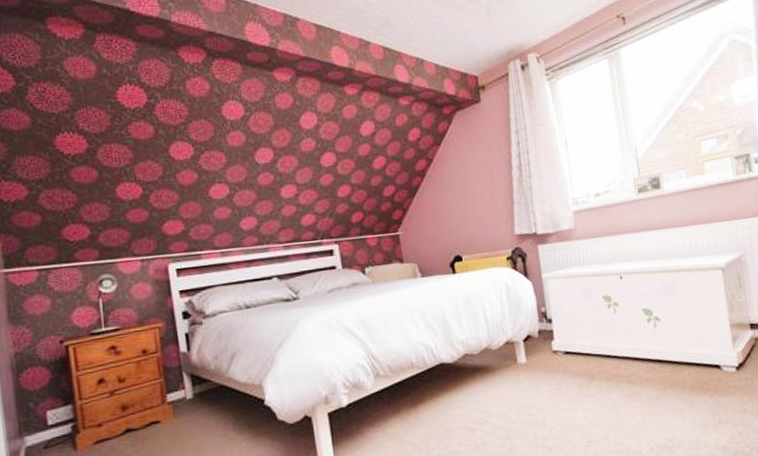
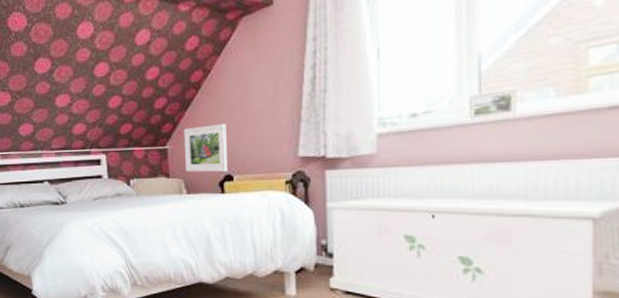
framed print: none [413,208,457,256] -> present [183,124,228,173]

